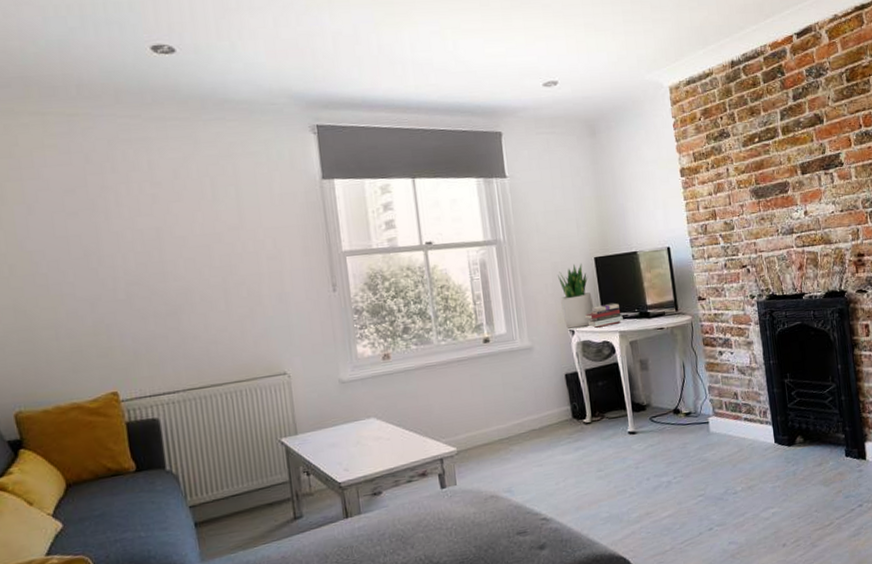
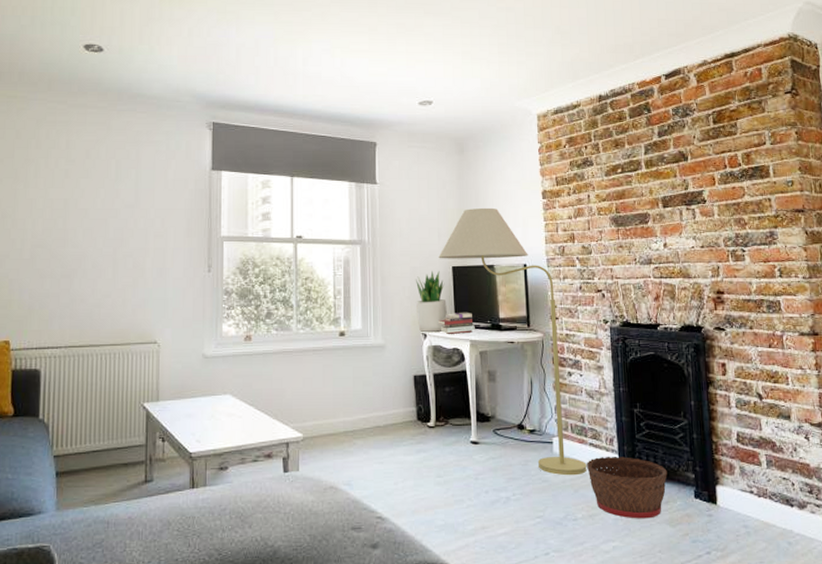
floor lamp: none [579,191,744,453] -> present [438,207,587,476]
basket: none [743,426,820,484] -> present [587,456,668,519]

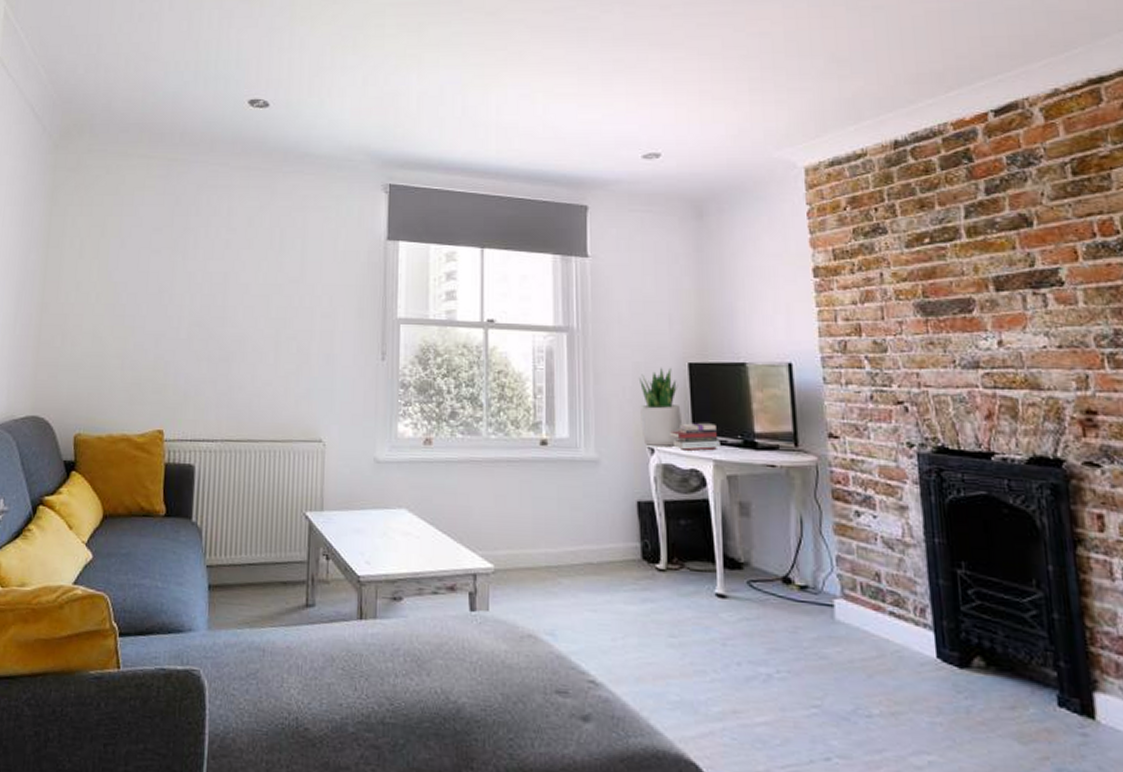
floor lamp: present [438,207,587,476] -> none [669,288,886,655]
basket: present [587,456,668,519] -> none [885,632,1013,728]

